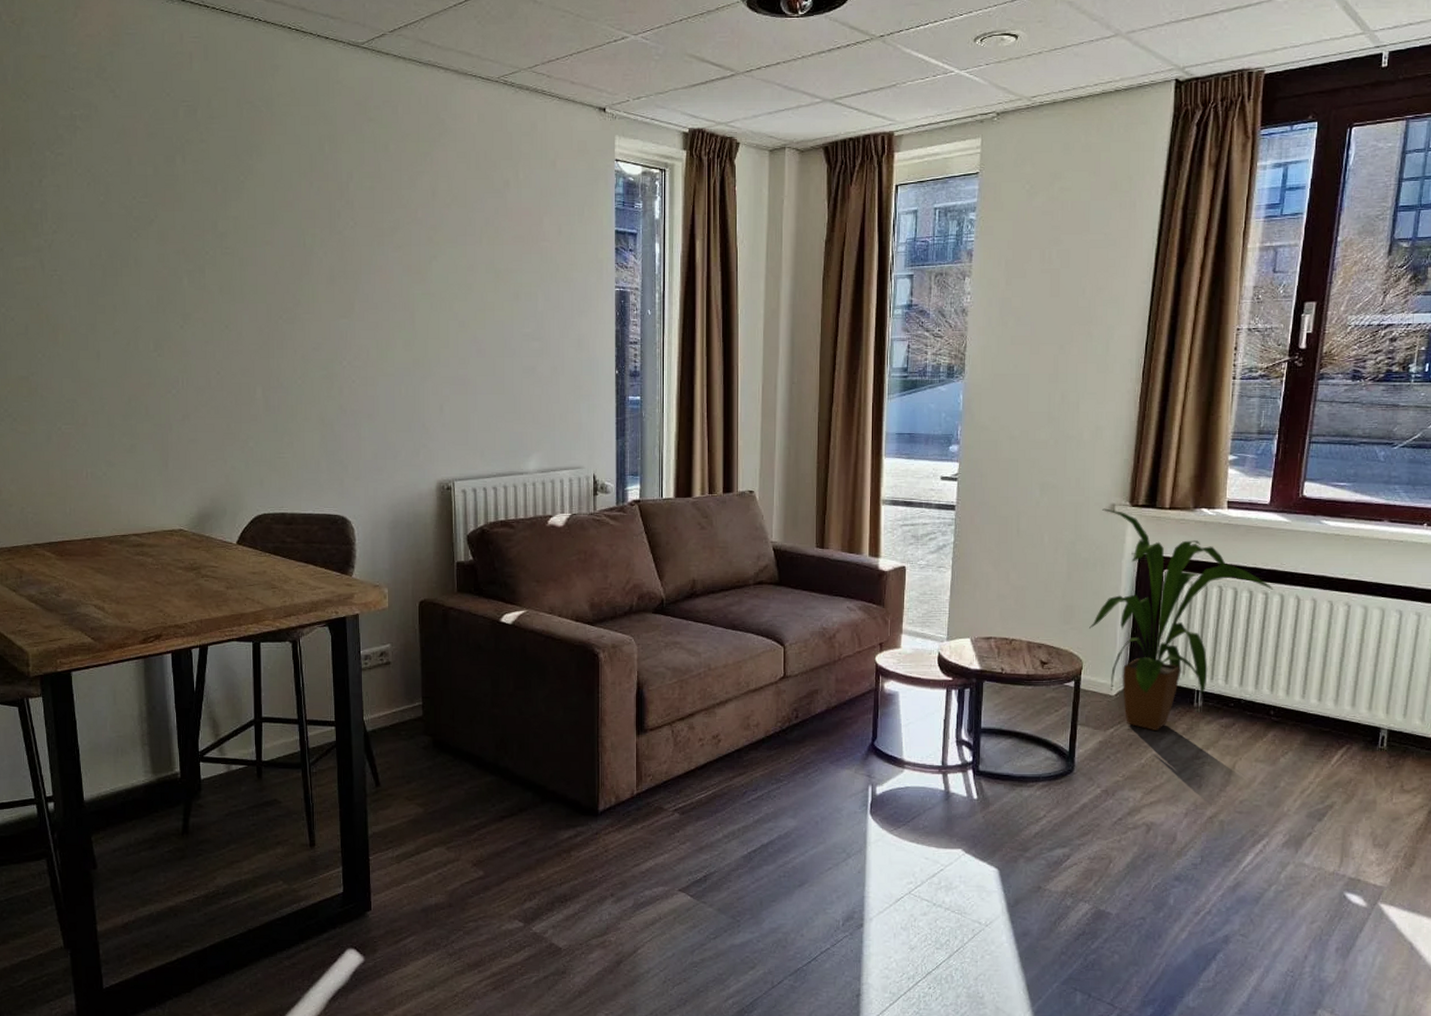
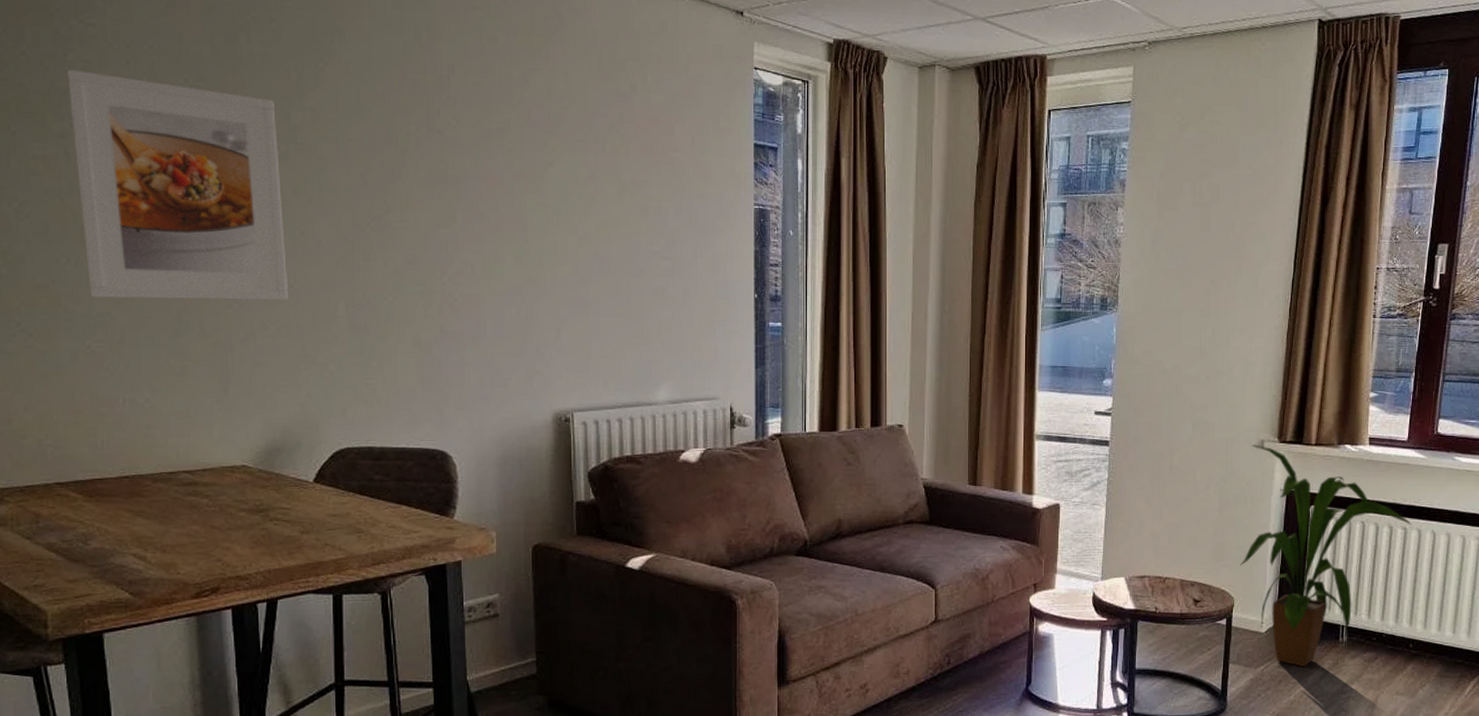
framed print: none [42,193,216,386] -> present [68,69,289,301]

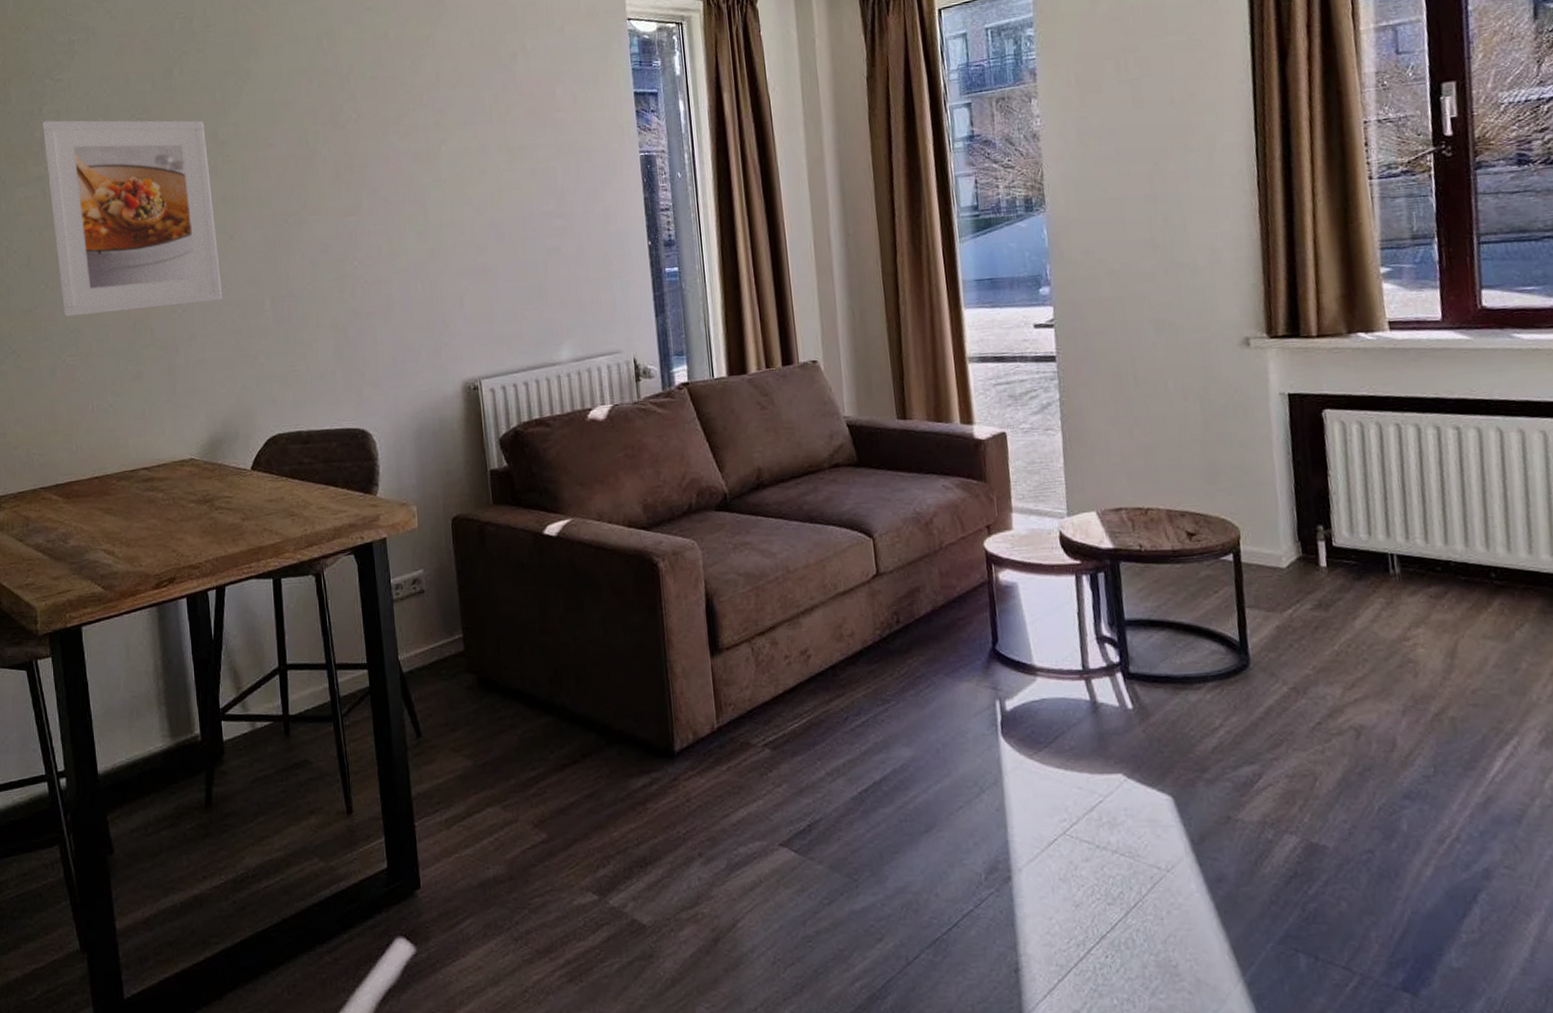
house plant: present [1240,444,1412,667] -> none [1234,343,1467,608]

